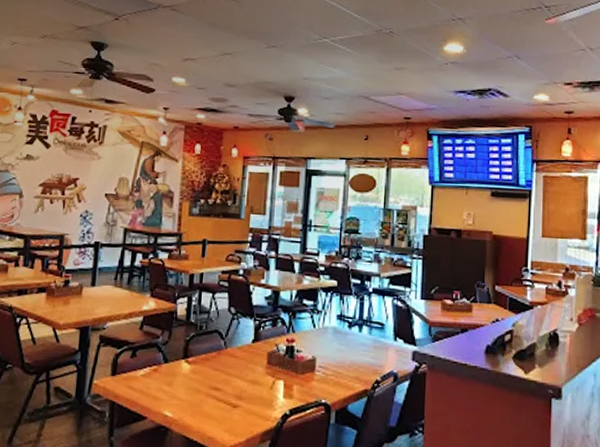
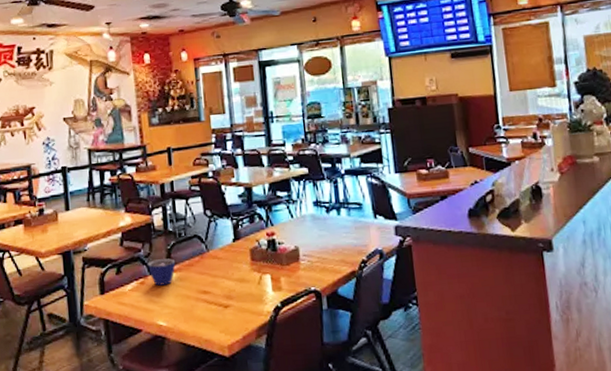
cup: none [164,348,192,376] -> present [148,258,176,286]

